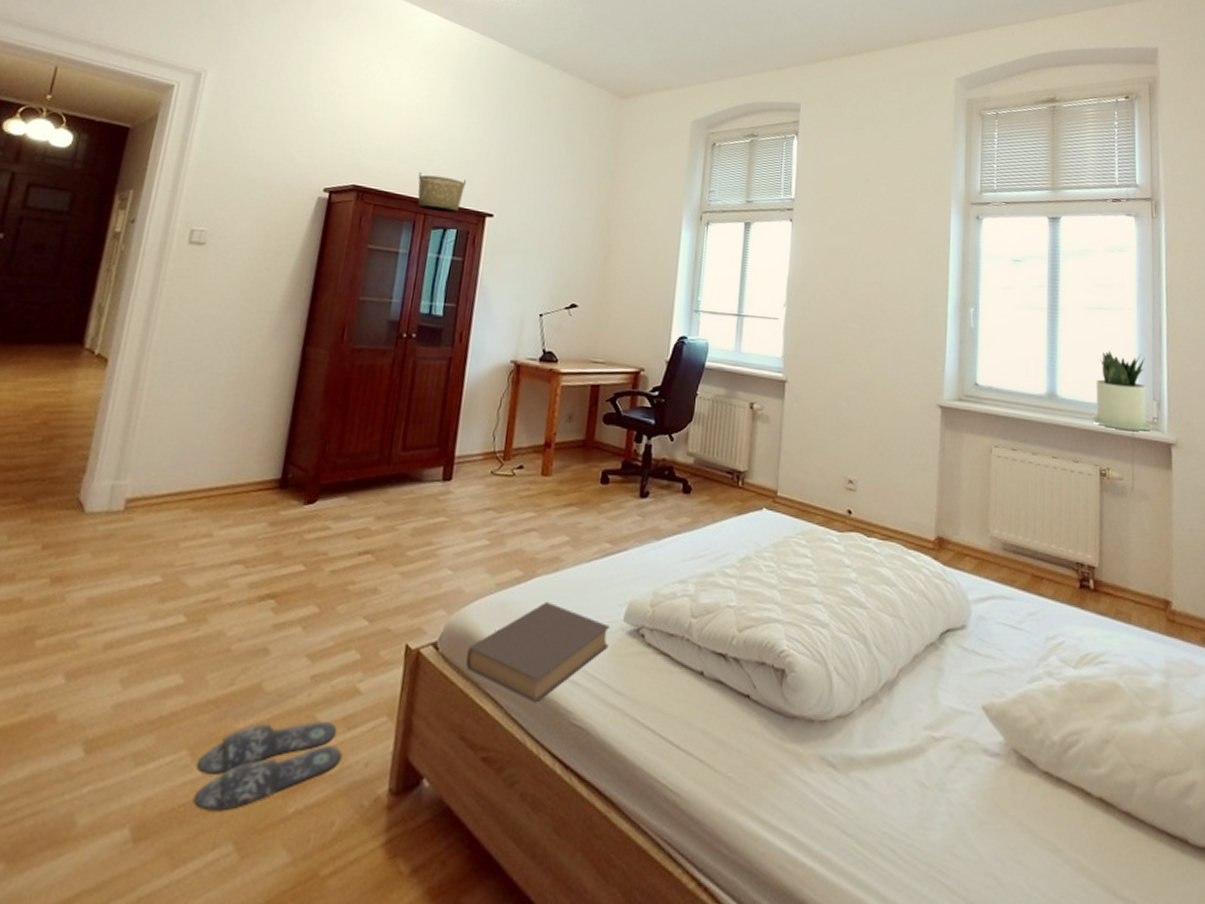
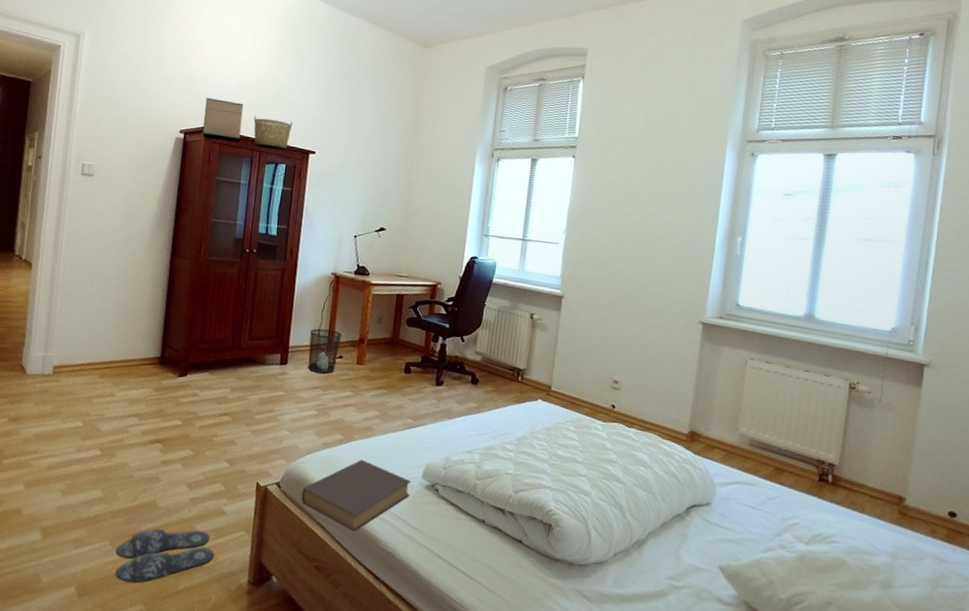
decorative box: none [352,150,407,204] -> present [202,98,244,143]
waste bin: none [478,431,522,490] -> present [308,328,342,374]
planter: present [1091,350,1153,432] -> none [846,278,908,352]

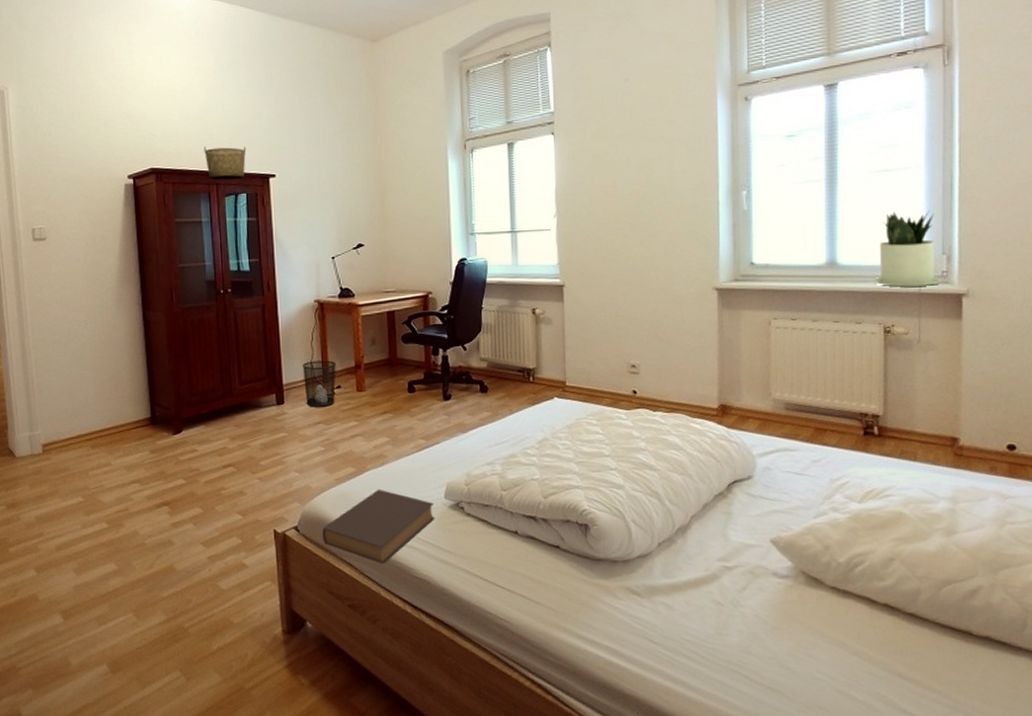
slippers: present [115,528,214,583] -> none [141,587,243,651]
decorative box: present [202,98,244,143] -> none [149,135,193,180]
planter: none [846,278,908,352] -> present [874,210,942,288]

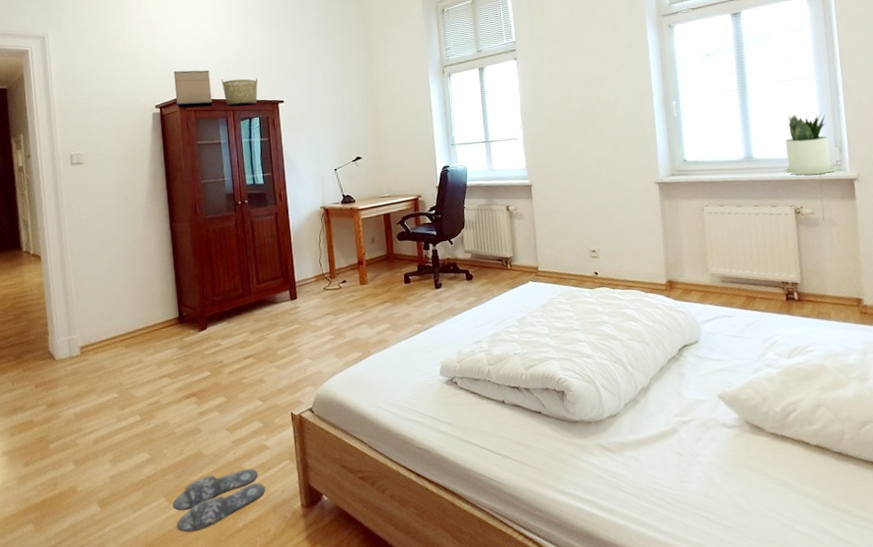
slippers: none [141,587,243,651] -> present [172,468,265,532]
decorative box: none [149,135,193,180] -> present [173,70,212,108]
waste bin: present [302,360,336,407] -> none [311,258,342,301]
book: present [321,489,435,564] -> none [333,370,433,438]

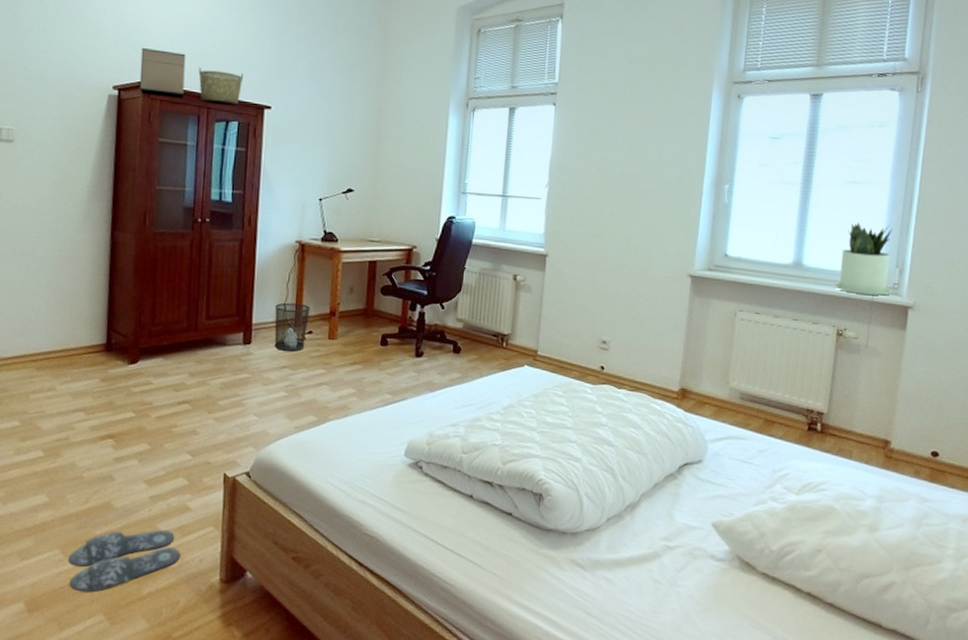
waste bin: none [311,258,342,301] -> present [274,302,310,351]

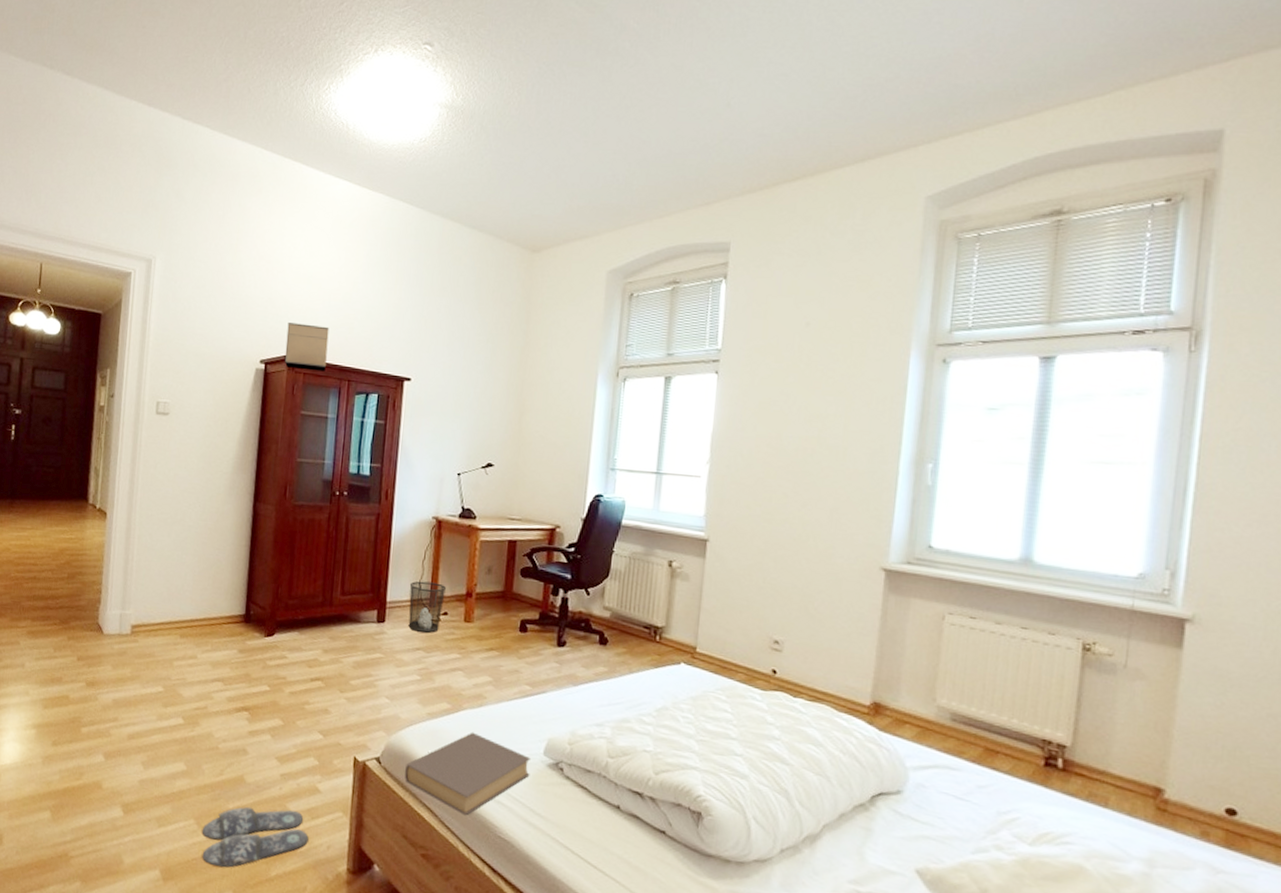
basket: present [198,67,244,107] -> none [341,339,385,379]
book: none [273,440,392,518] -> present [404,732,530,816]
planter: present [833,222,893,296] -> none [1076,511,1161,604]

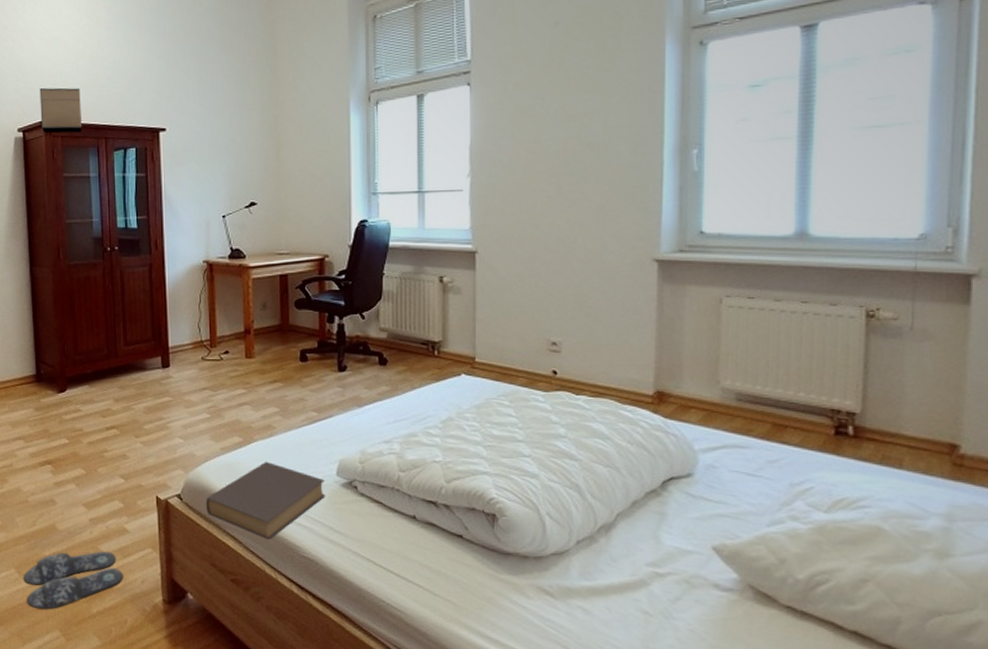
waste bin: present [408,581,446,633] -> none [189,324,224,372]

